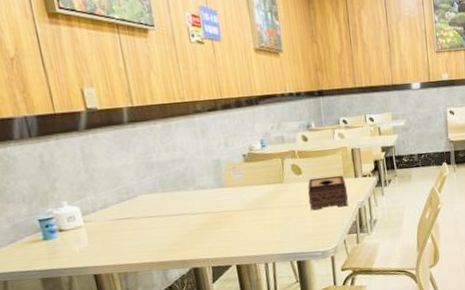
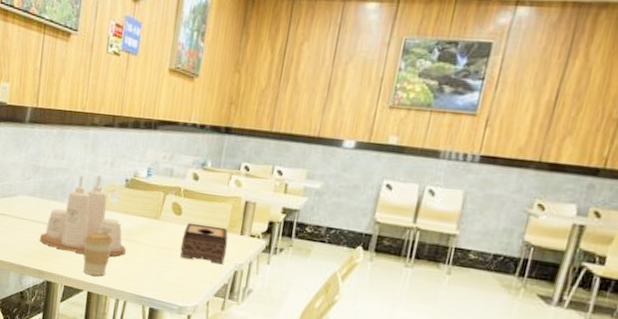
condiment set: none [173,156,262,235] -> present [40,174,126,257]
coffee cup: none [218,207,249,250] -> present [83,232,114,276]

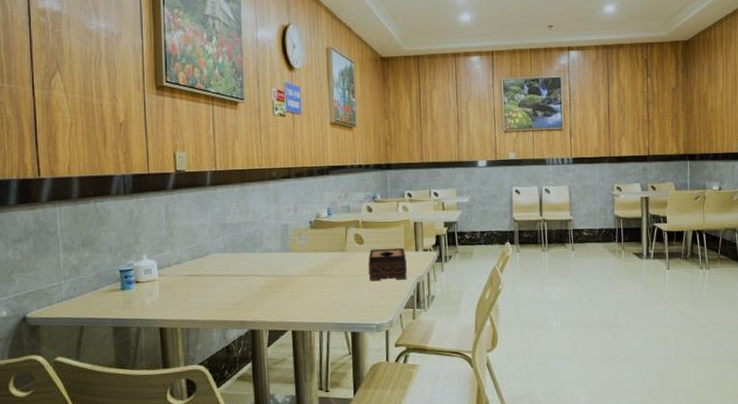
condiment set: present [40,174,126,257] -> none [238,221,321,297]
coffee cup: present [83,232,114,276] -> none [280,273,308,314]

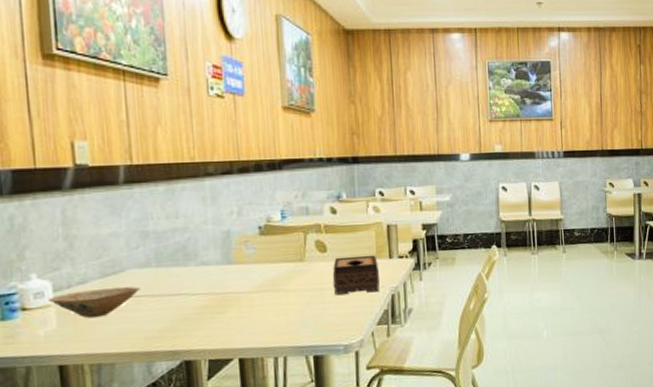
bowl: none [154,267,220,292] -> present [48,286,141,319]

